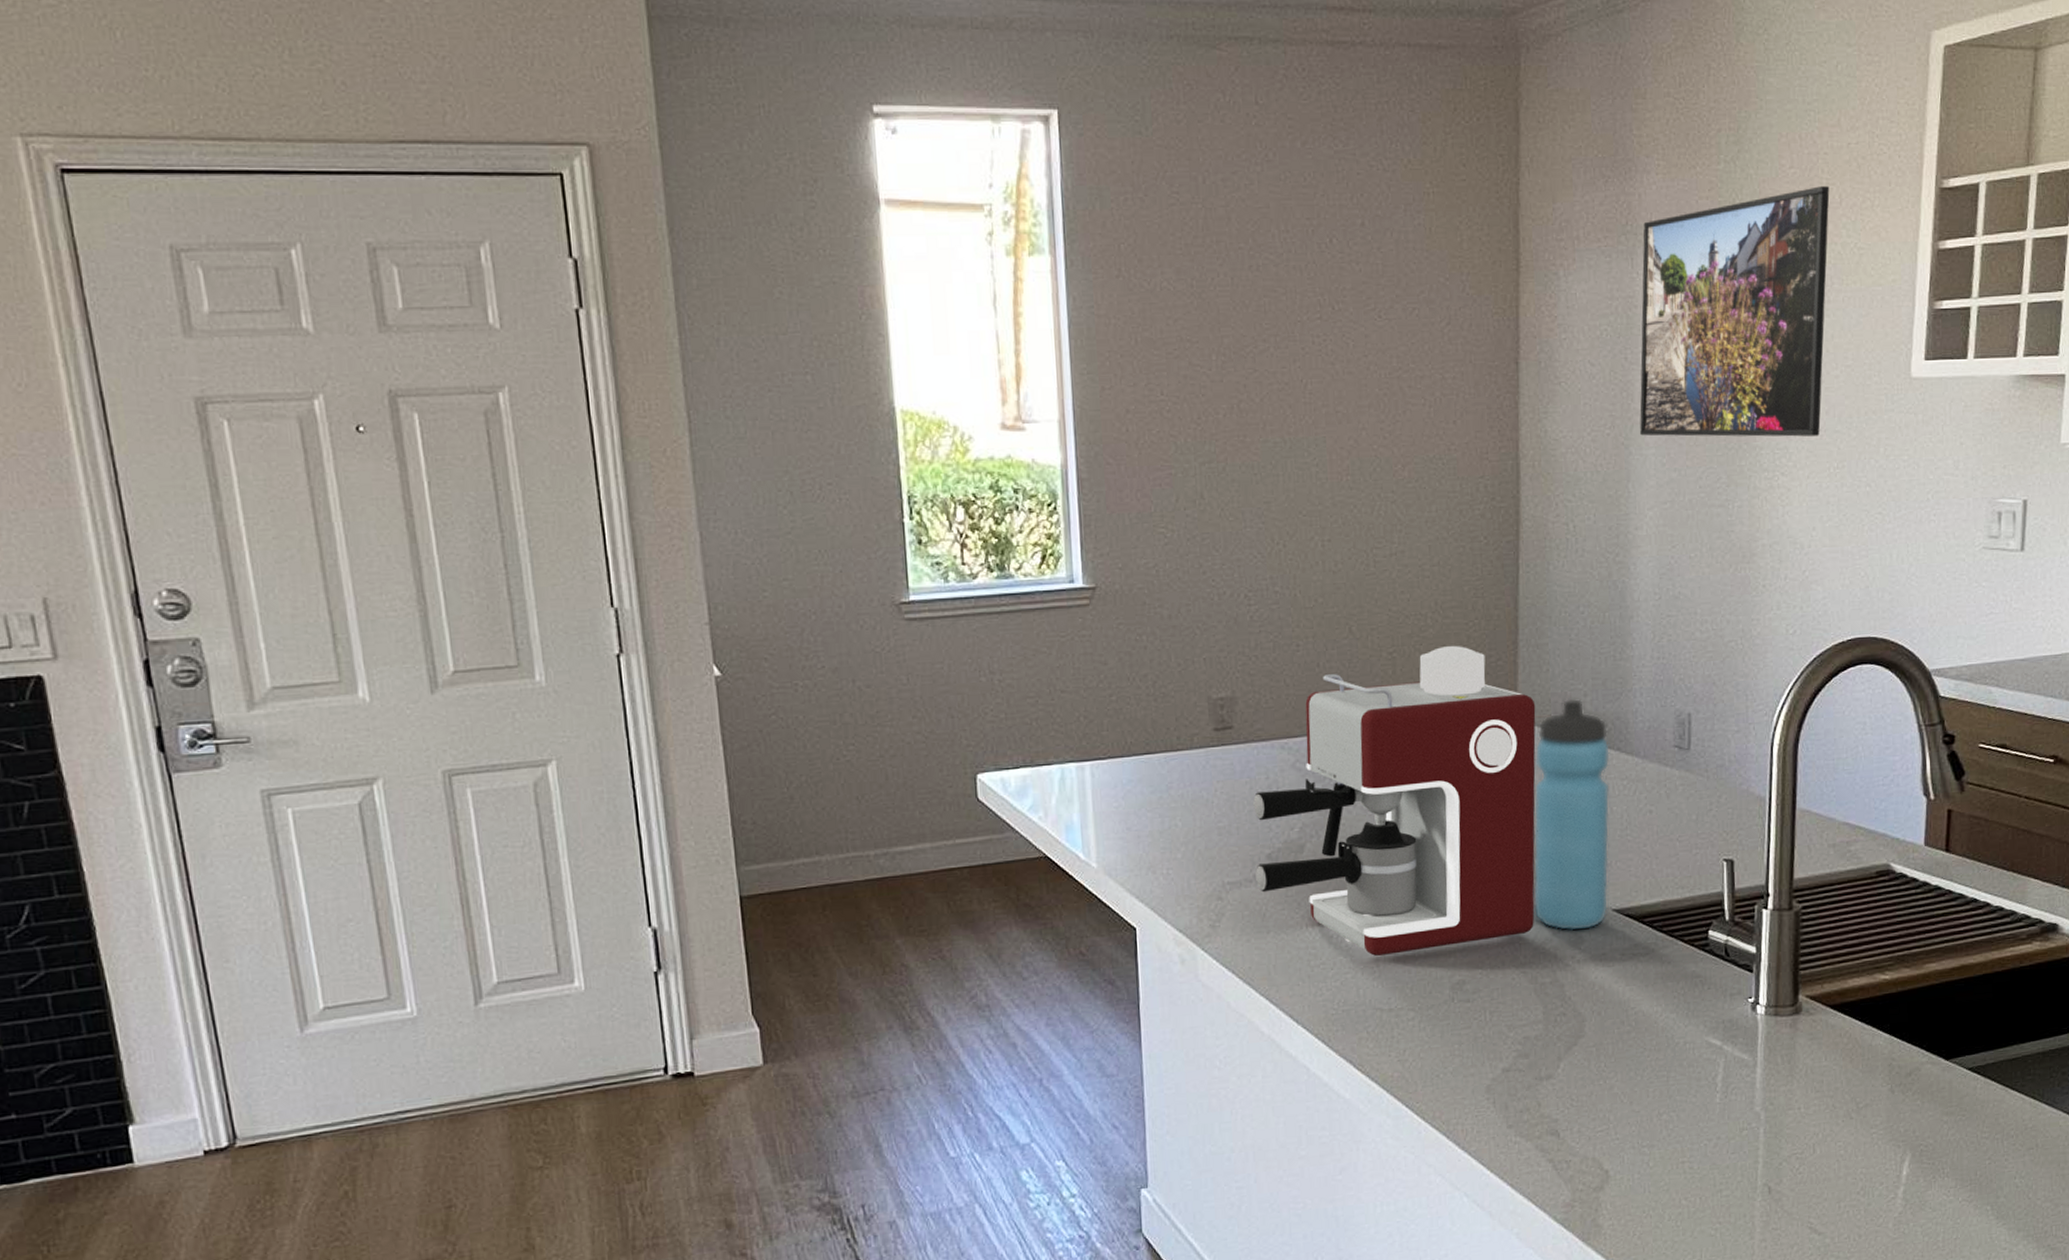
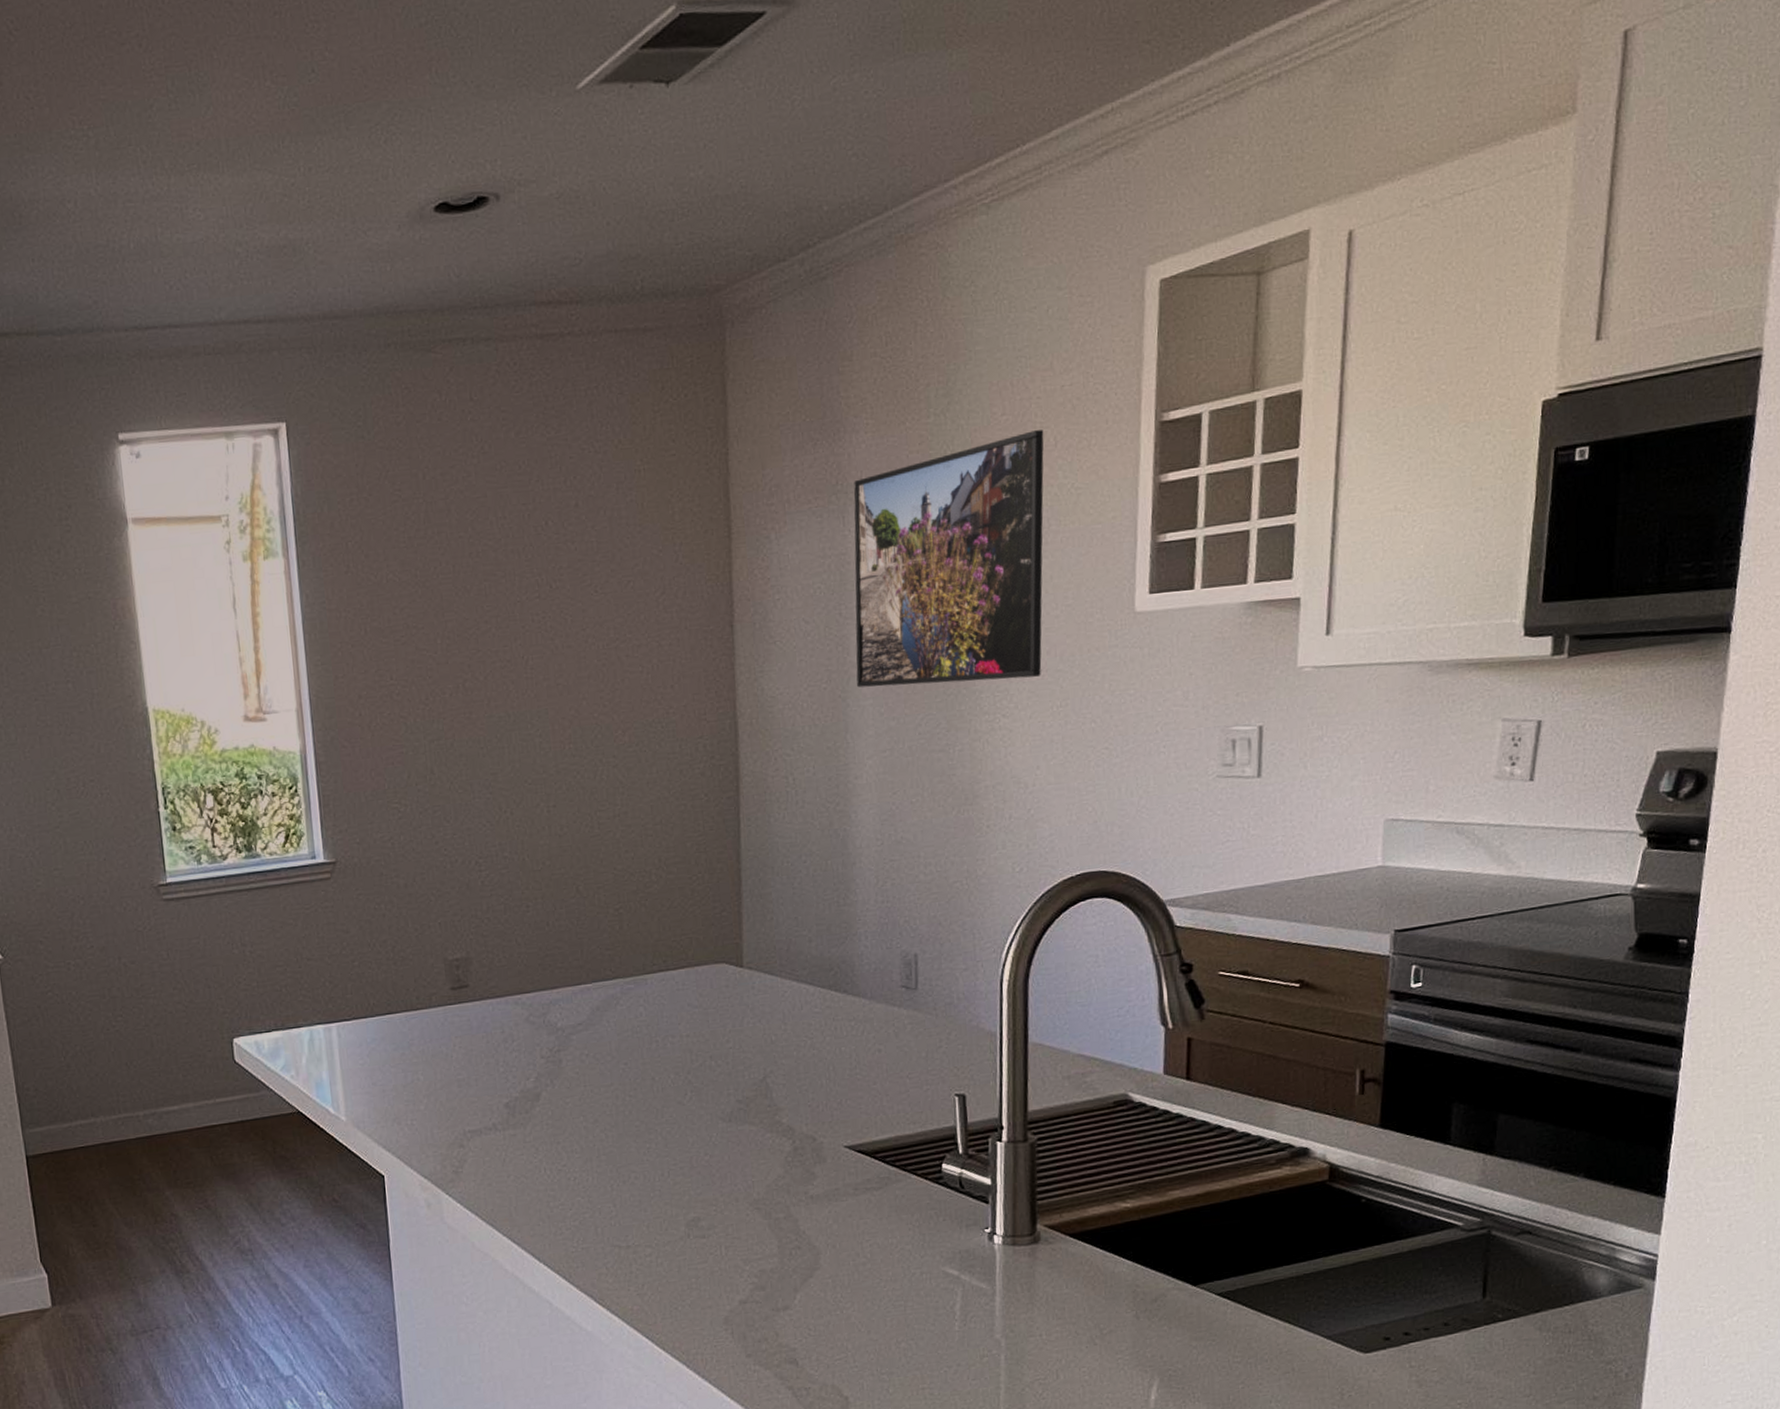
coffee maker: present [1253,645,1536,957] -> none [490,899,767,1197]
water bottle: present [1535,698,1610,931] -> none [762,944,840,1168]

